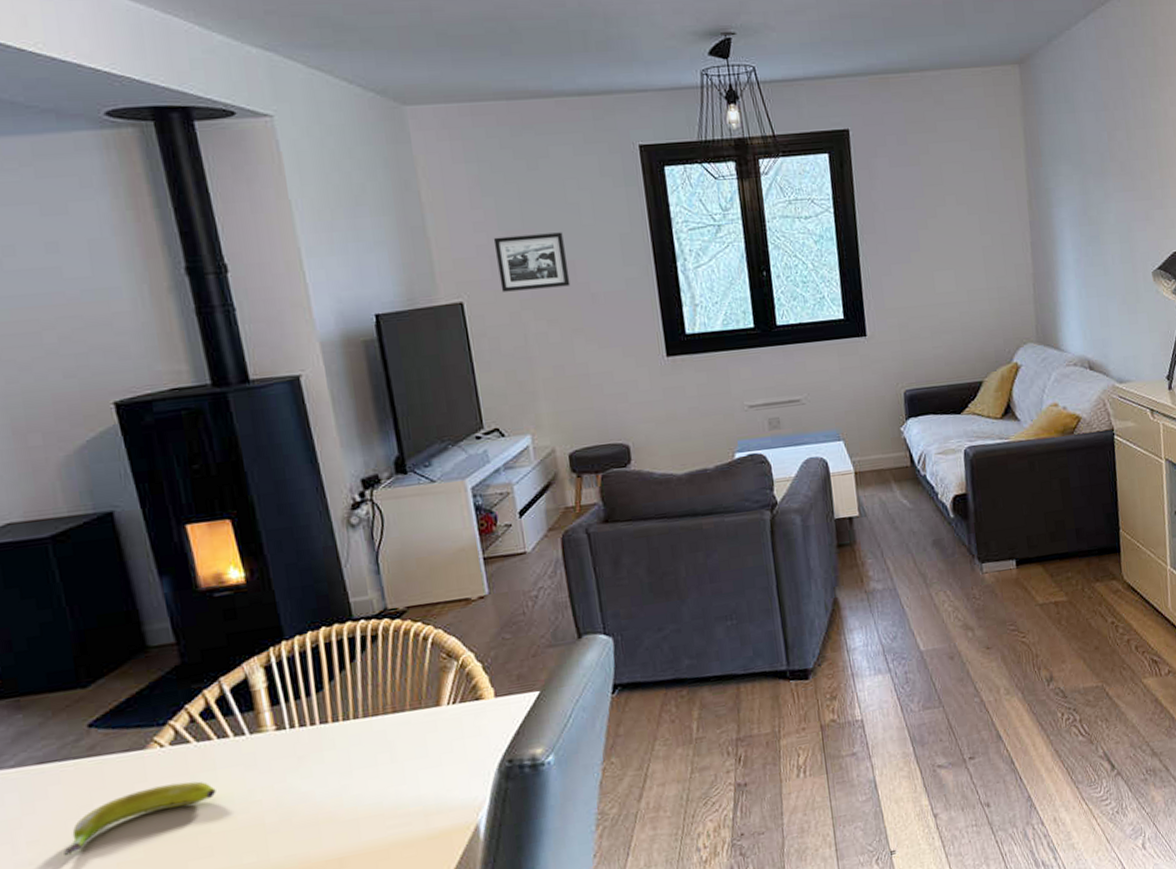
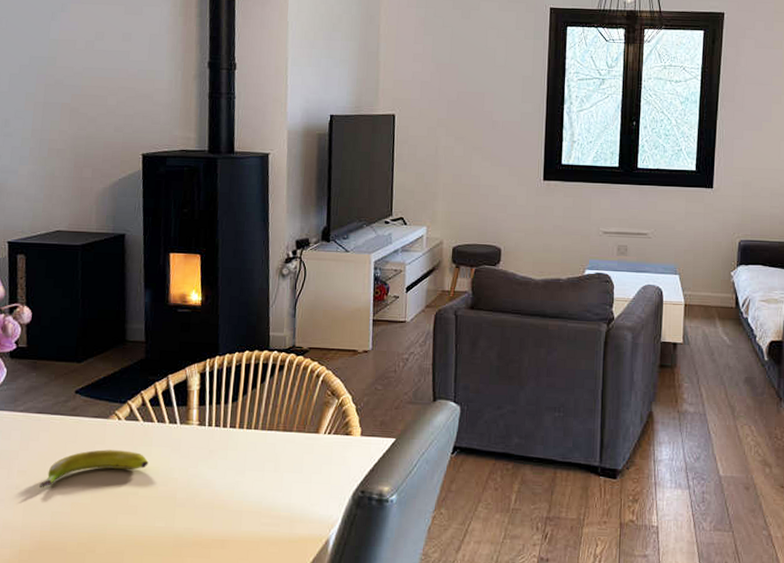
picture frame: present [493,232,571,292] -> none [425,67,479,113]

